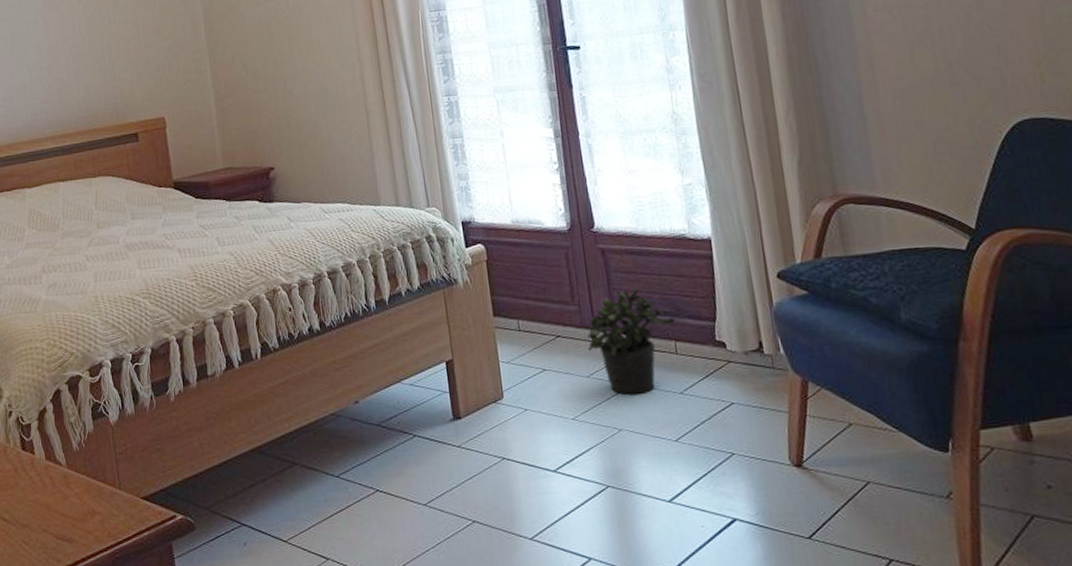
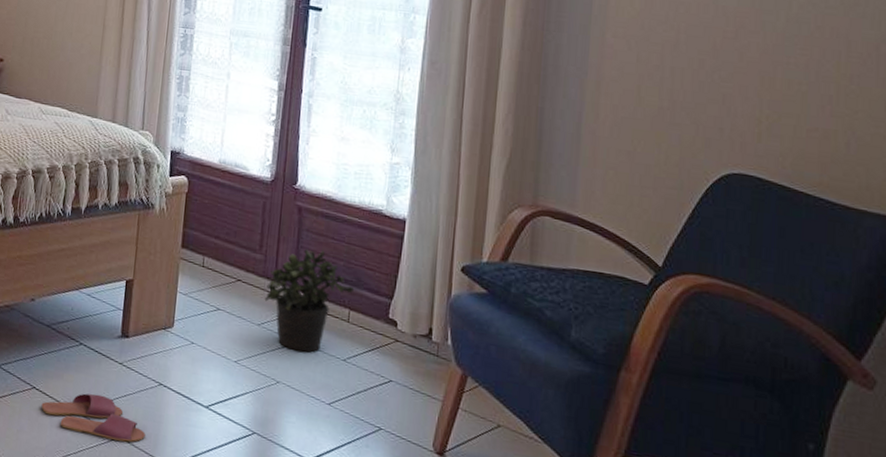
slippers: none [388,482,500,525] -> present [41,393,145,442]

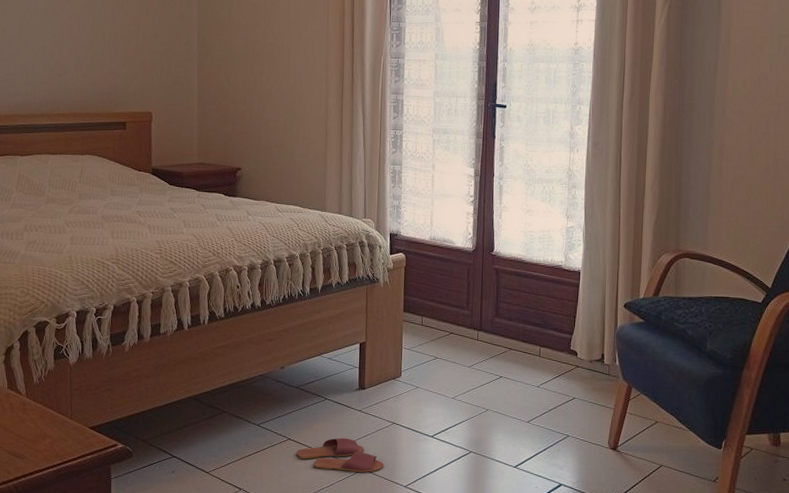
potted plant: present [264,249,354,353] -> none [473,302,542,385]

